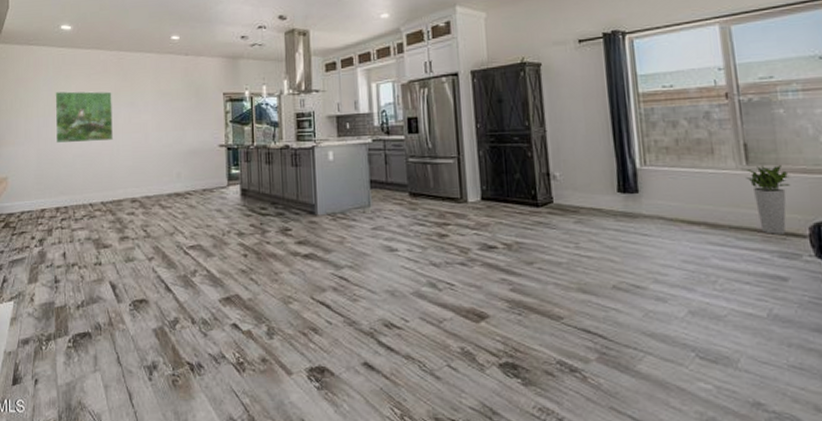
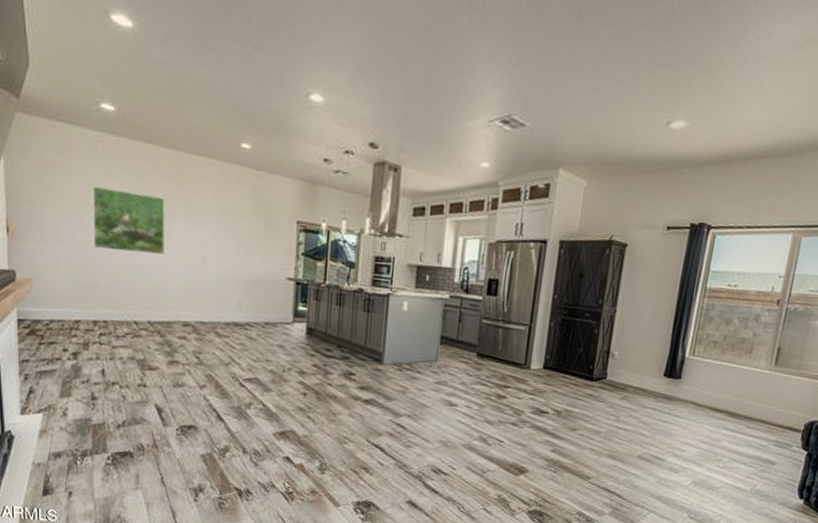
planter: present [745,164,791,235] -> none [769,367,805,428]

